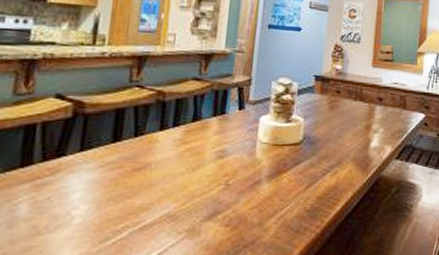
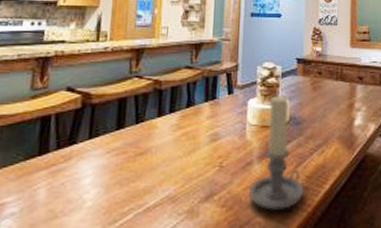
candle holder: none [256,112,314,231] -> present [249,94,304,210]

